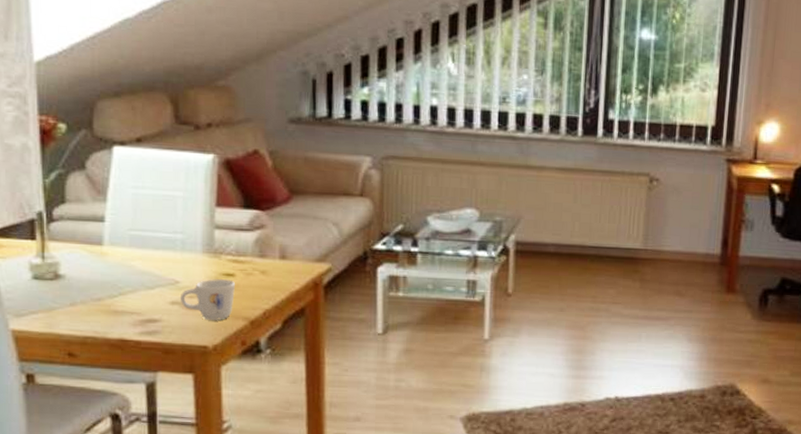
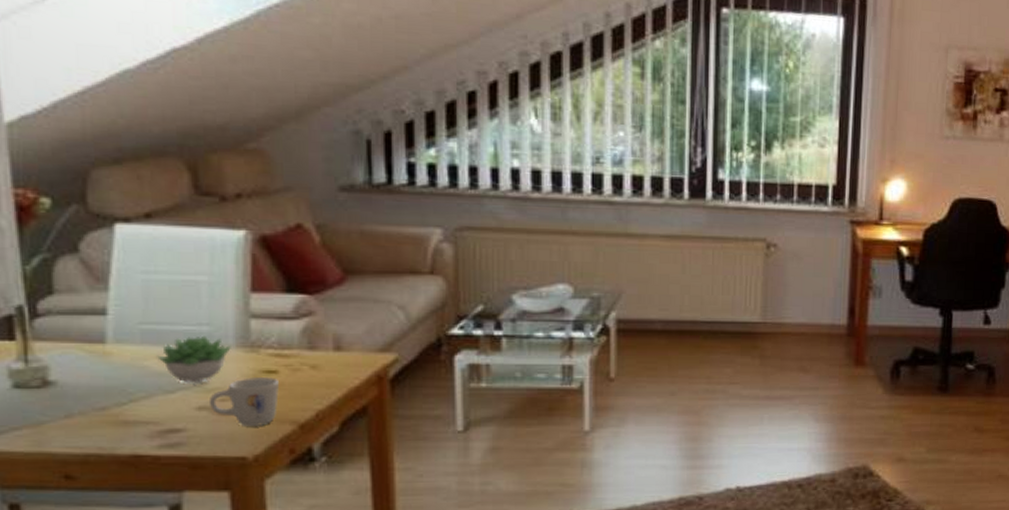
succulent plant: none [142,242,199,282] -> present [157,335,231,383]

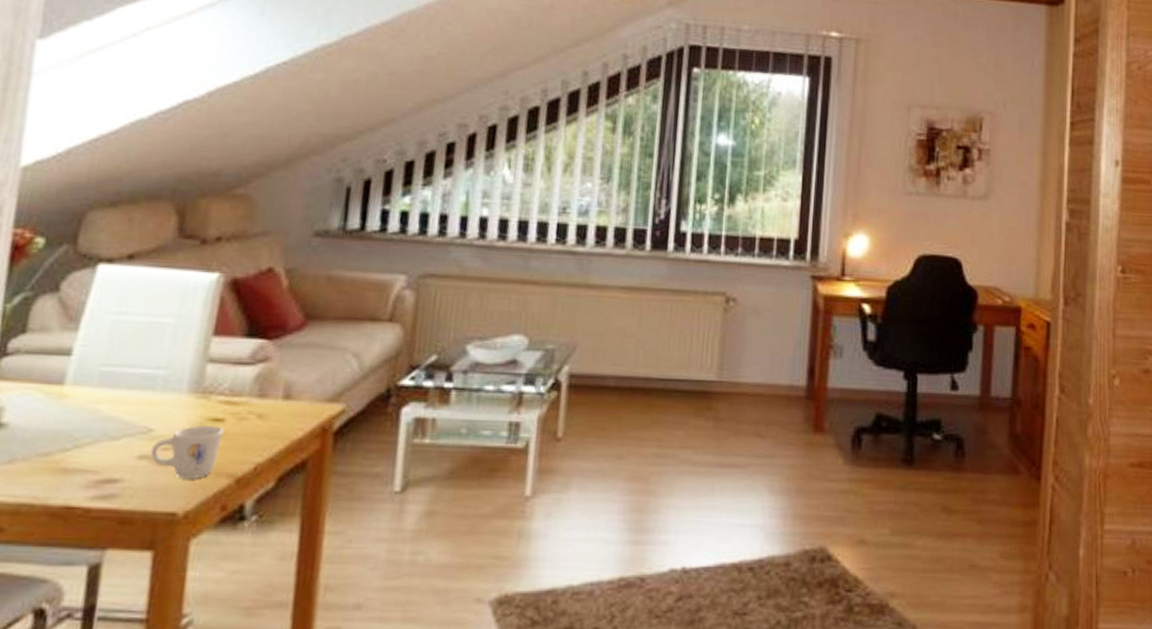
succulent plant: present [157,335,231,383] -> none [110,379,184,430]

